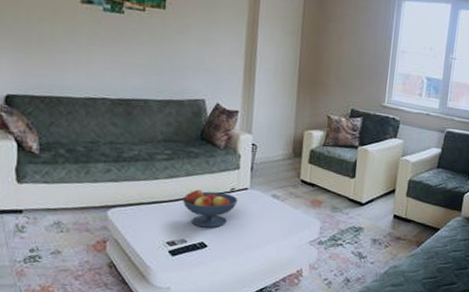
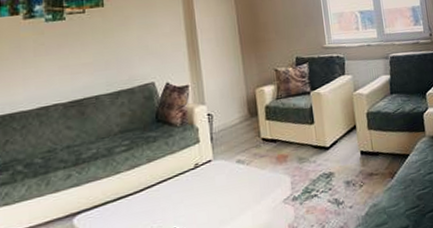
fruit bowl: present [182,189,238,228] -> none [148,170,204,213]

